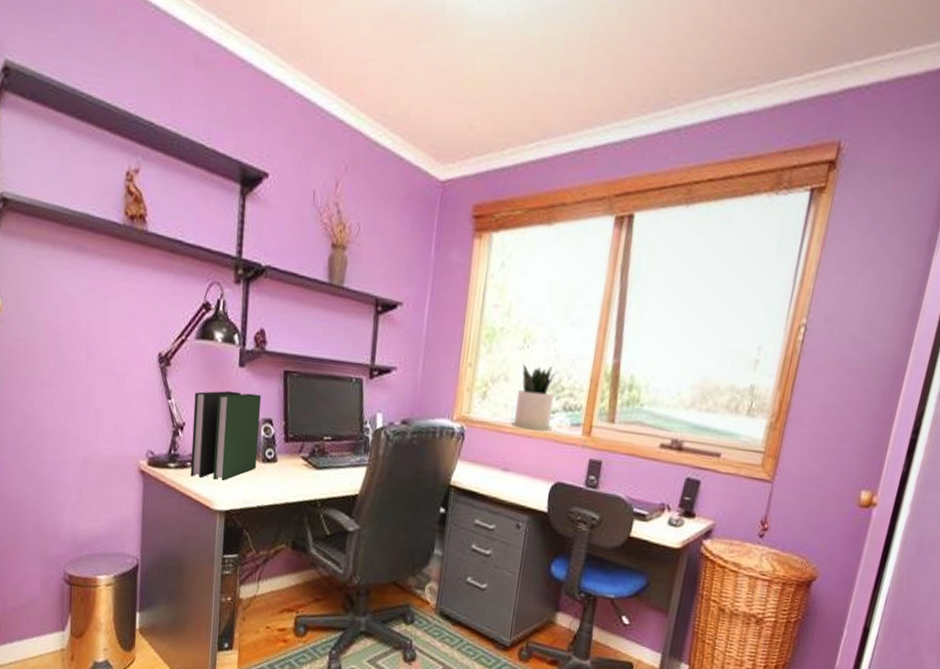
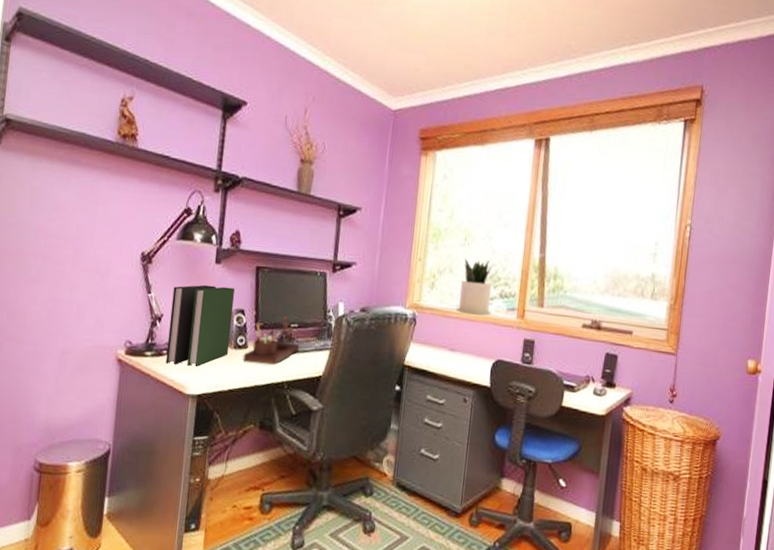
desk organizer: none [272,427,334,481] -> present [242,316,300,365]

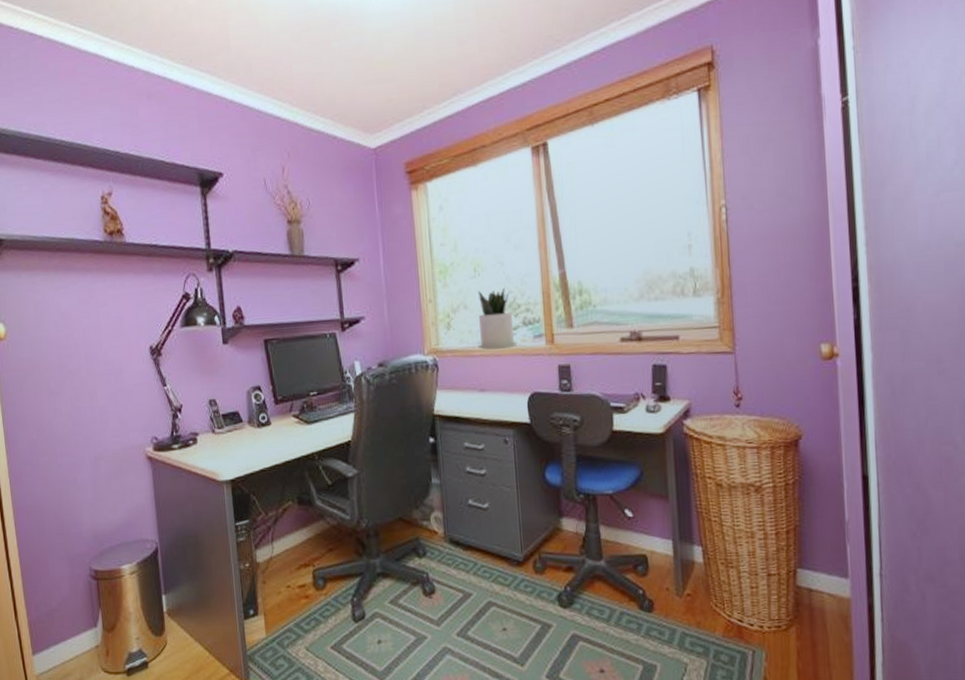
binder: present [165,285,236,367] -> none [187,366,253,453]
desk organizer: present [242,316,300,365] -> none [268,385,323,440]

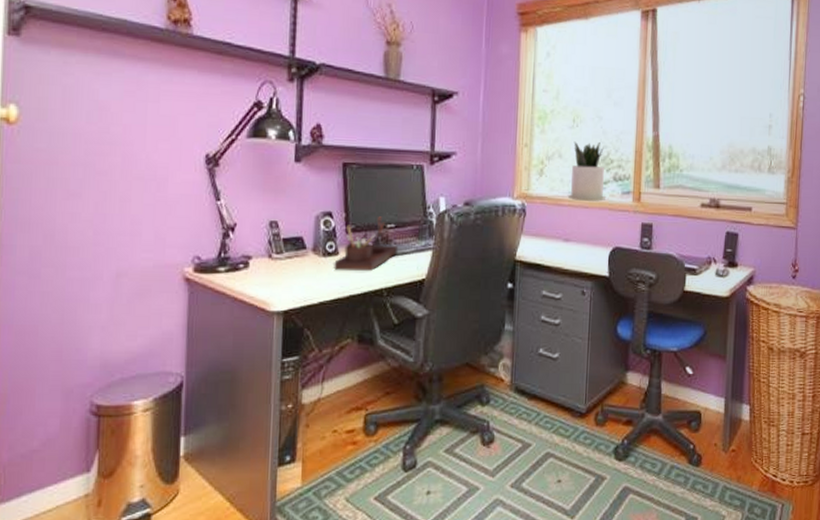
desk organizer: none [268,385,323,440] -> present [334,216,399,272]

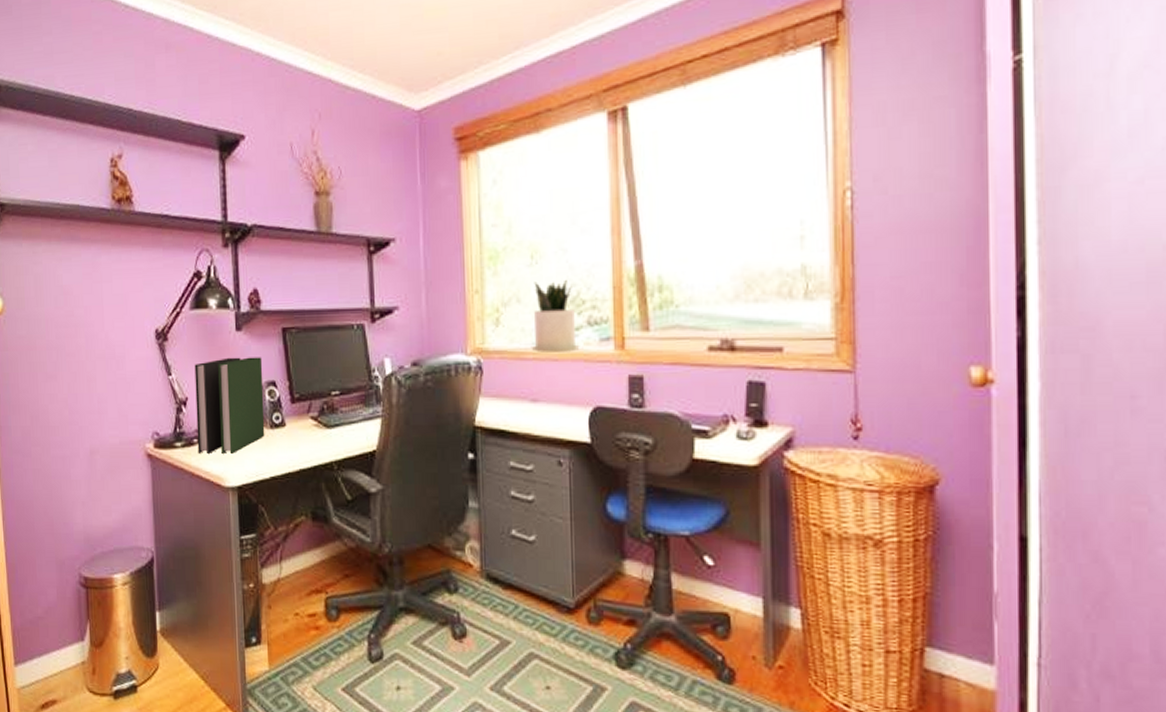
binder: none [243,187,320,279] -> present [194,357,265,454]
desk organizer: present [334,216,399,272] -> none [282,383,346,444]

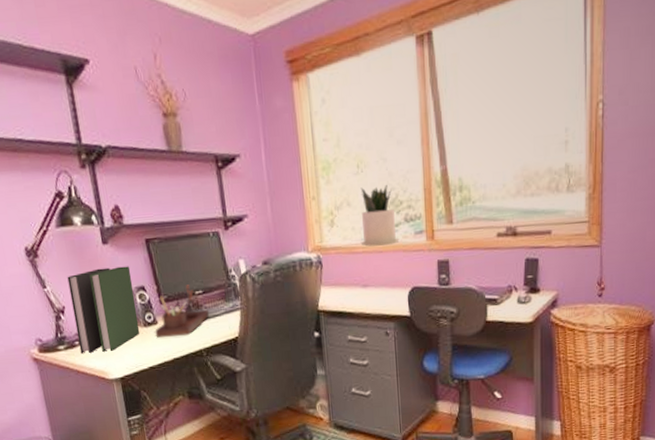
desk organizer: none [282,383,346,444] -> present [155,284,210,339]

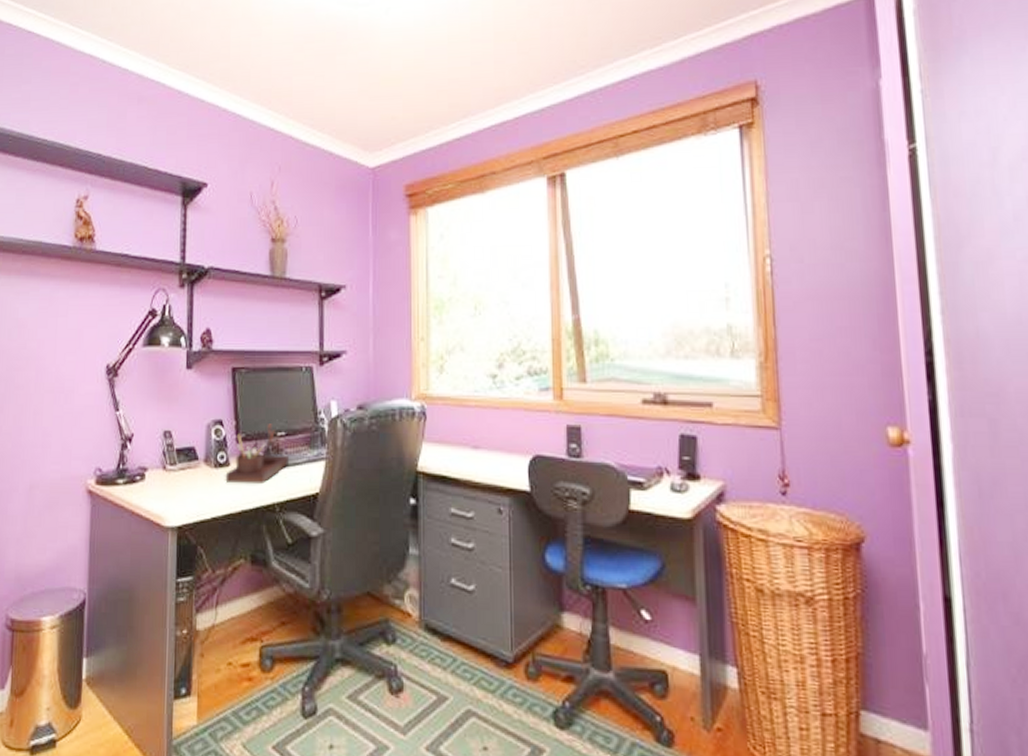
binder: present [67,266,140,354] -> none [139,395,211,492]
planter: present [360,185,400,247] -> none [473,331,521,401]

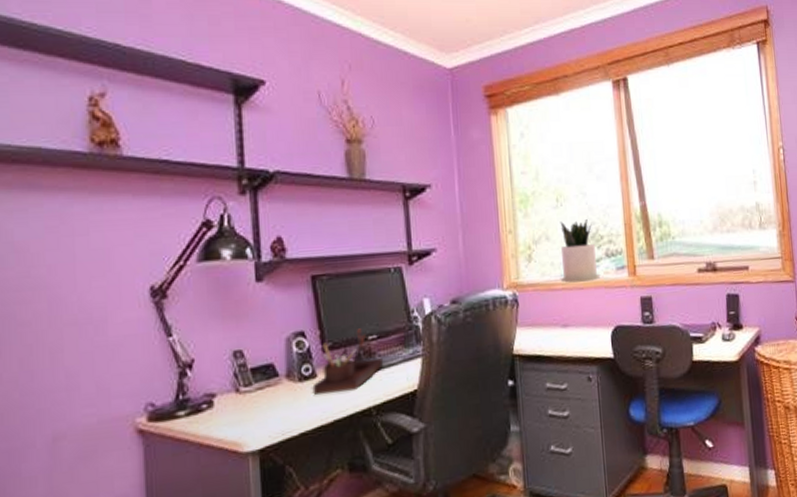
planter: none [473,331,521,401] -> present [560,219,601,283]

